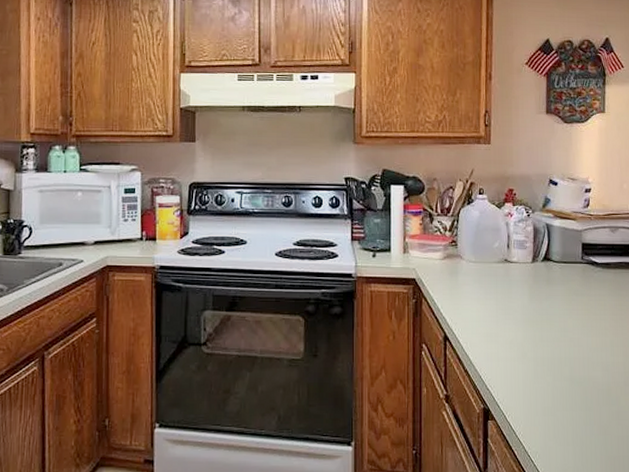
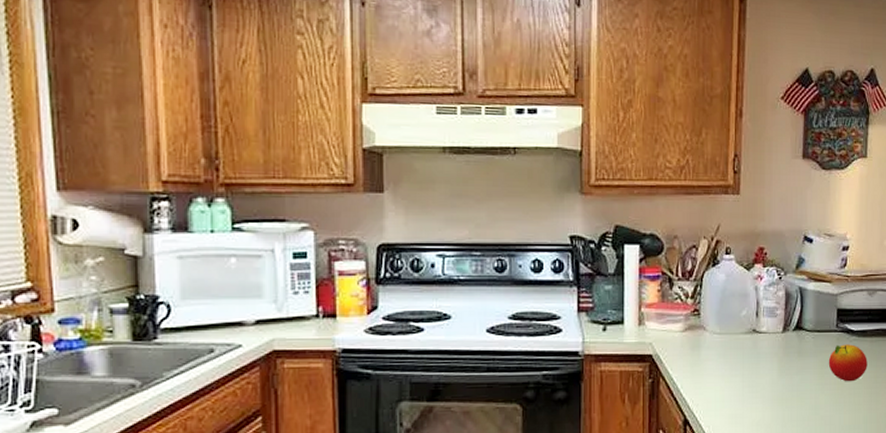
apple: none [575,275,612,308] -> present [828,344,867,382]

